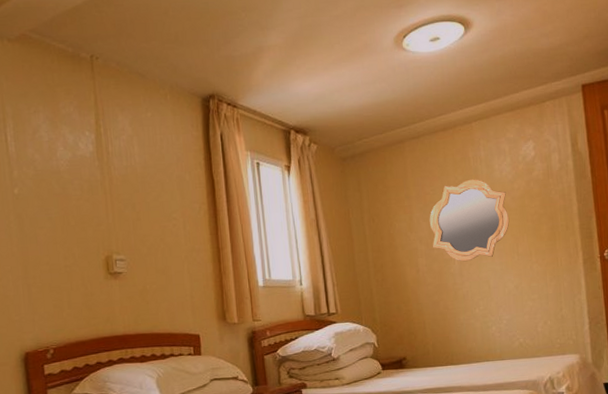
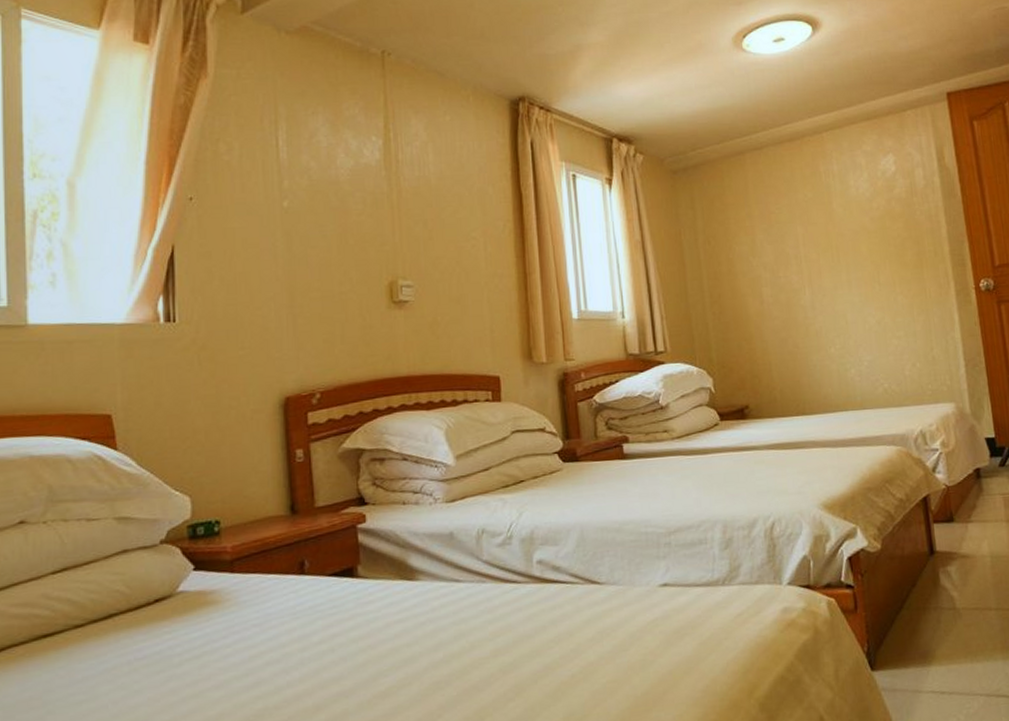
mirror: present [429,179,510,262] -> none [774,196,869,292]

